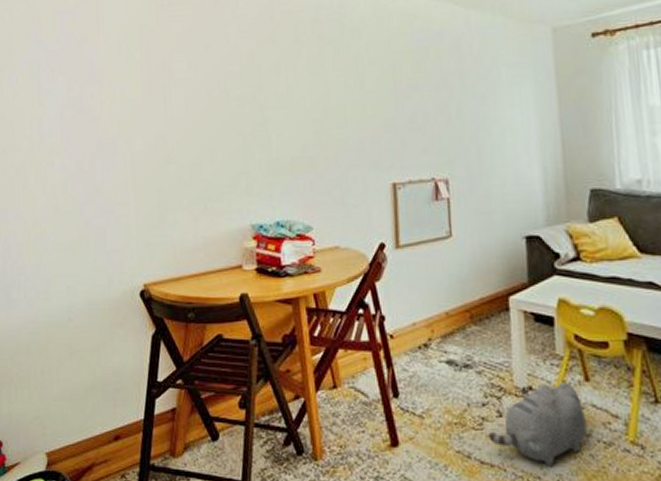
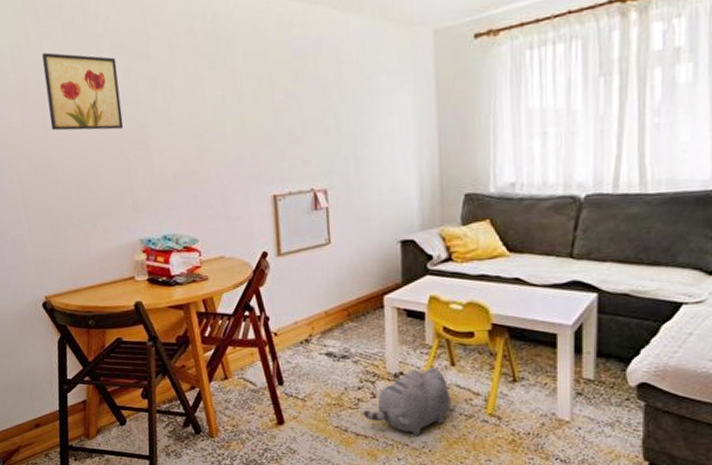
wall art: none [169,34,244,111] -> present [42,52,124,131]

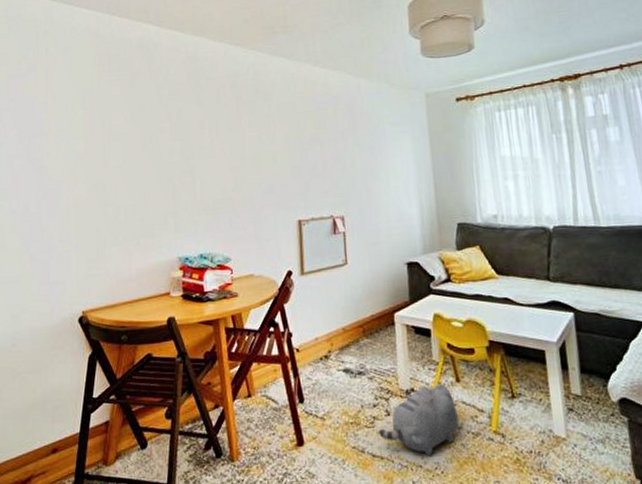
wall art: present [42,52,124,131] -> none [109,96,173,160]

